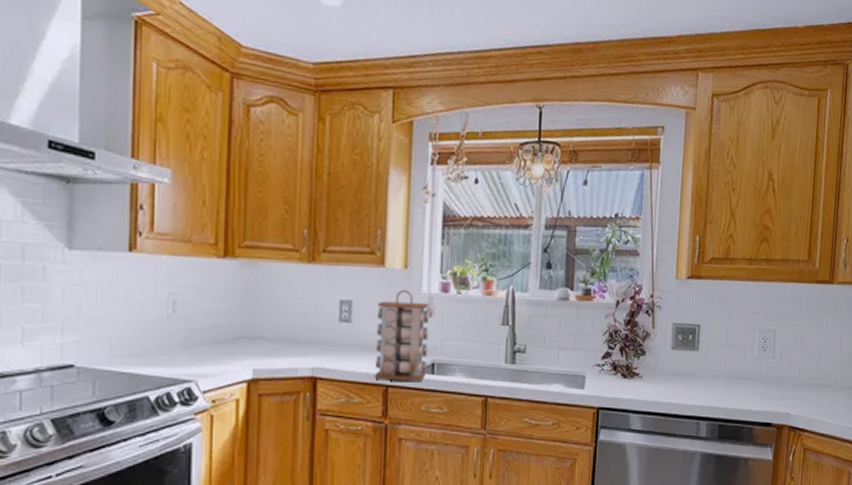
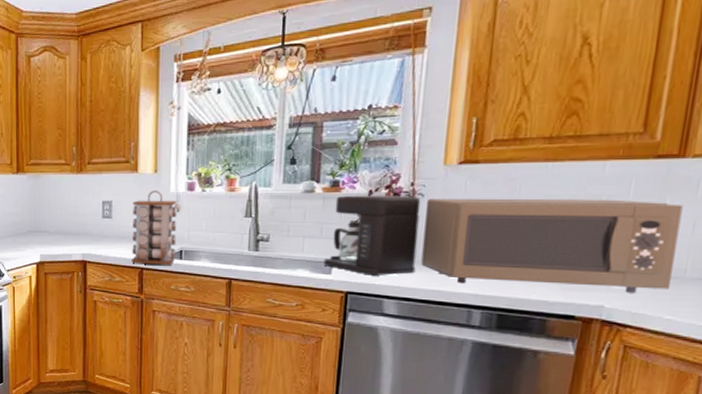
coffee maker: none [577,305,659,389] -> present [323,195,421,276]
microwave: none [660,311,834,400] -> present [421,198,683,293]

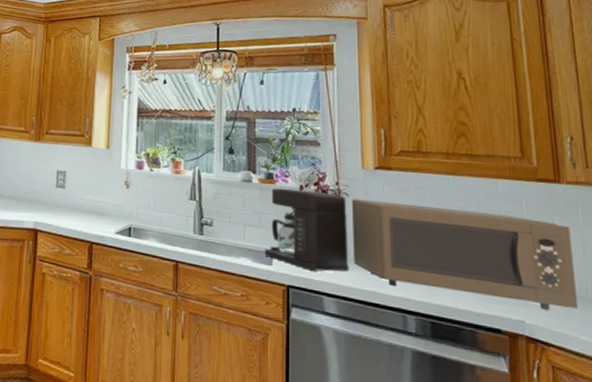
spice rack: present [132,190,178,266] -> none [82,165,127,242]

